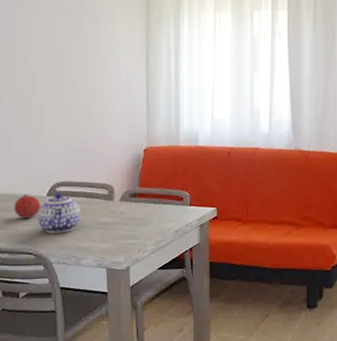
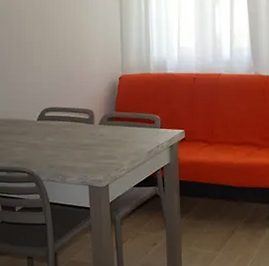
fruit: present [14,194,41,219] -> none [11,119,32,141]
teapot: present [37,192,80,233] -> none [29,117,66,154]

